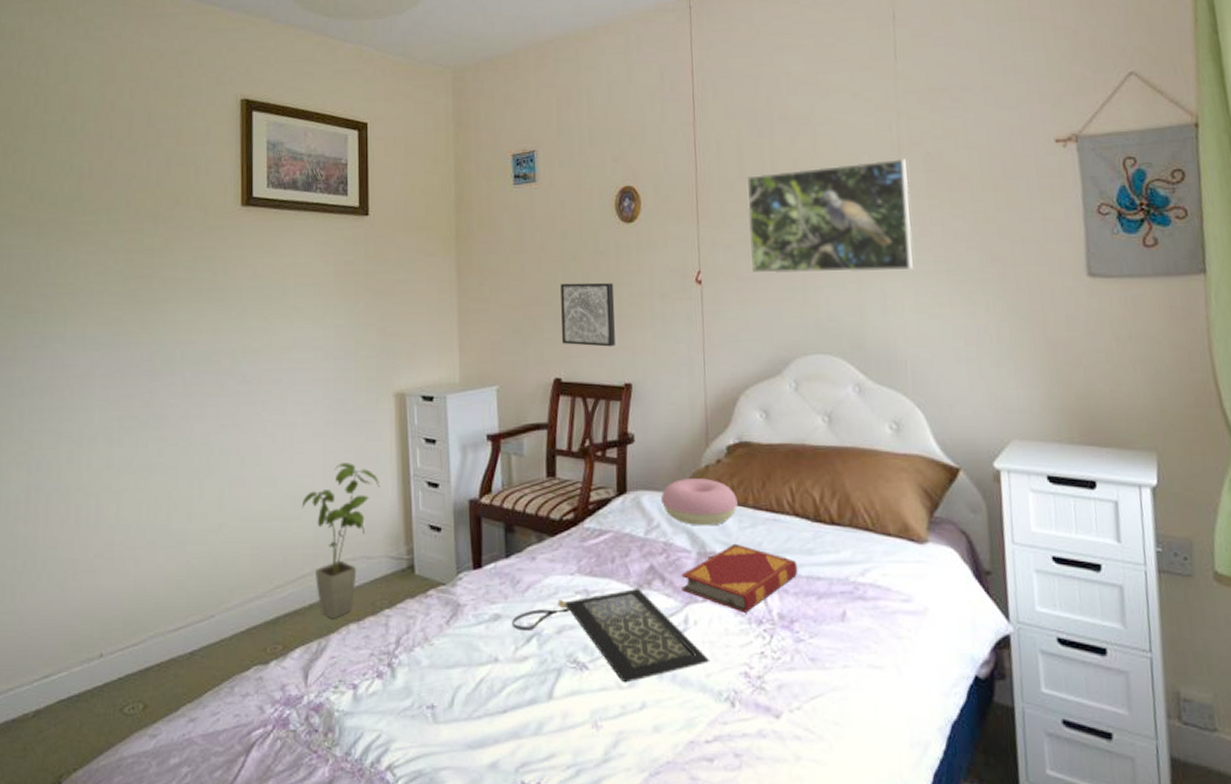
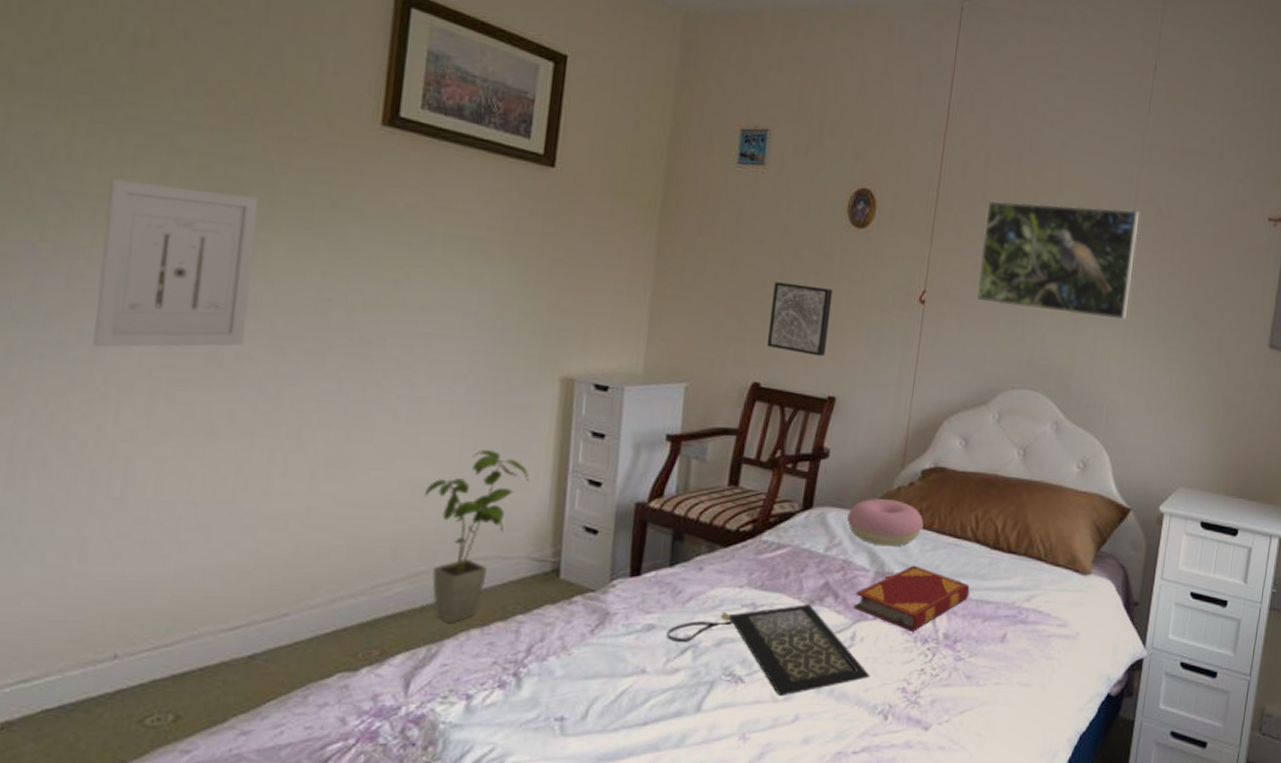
wall art: none [70,277,166,408] -> present [93,179,259,348]

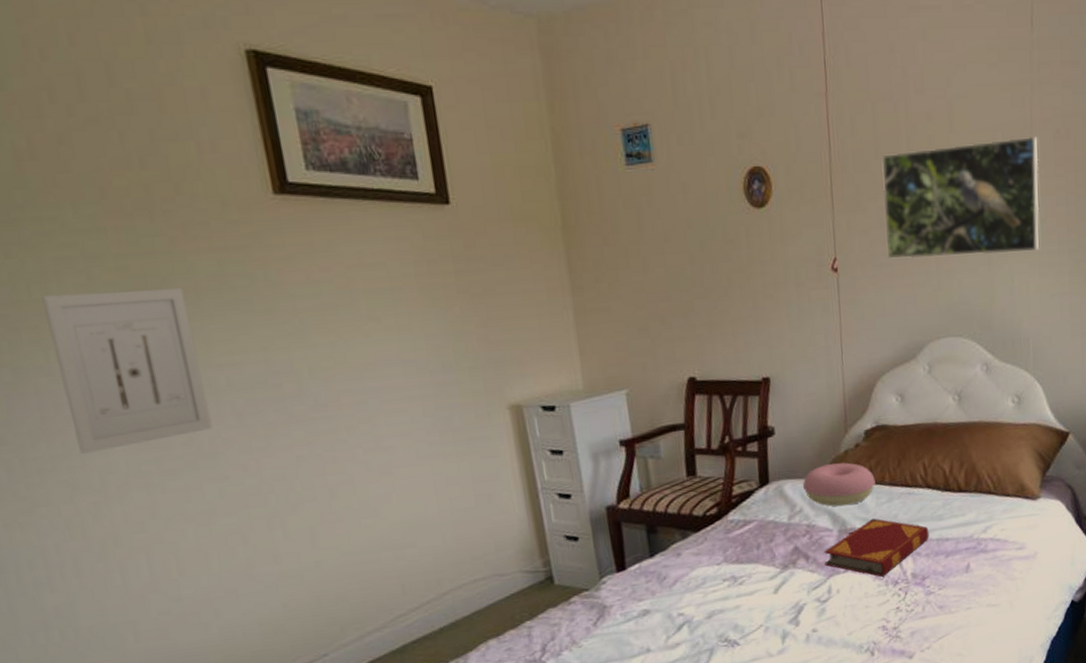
house plant: present [423,450,530,623] -> none [414,483,505,639]
clutch bag: present [667,604,871,697] -> none [661,569,852,652]
wall art: present [766,282,833,357] -> none [688,274,751,342]

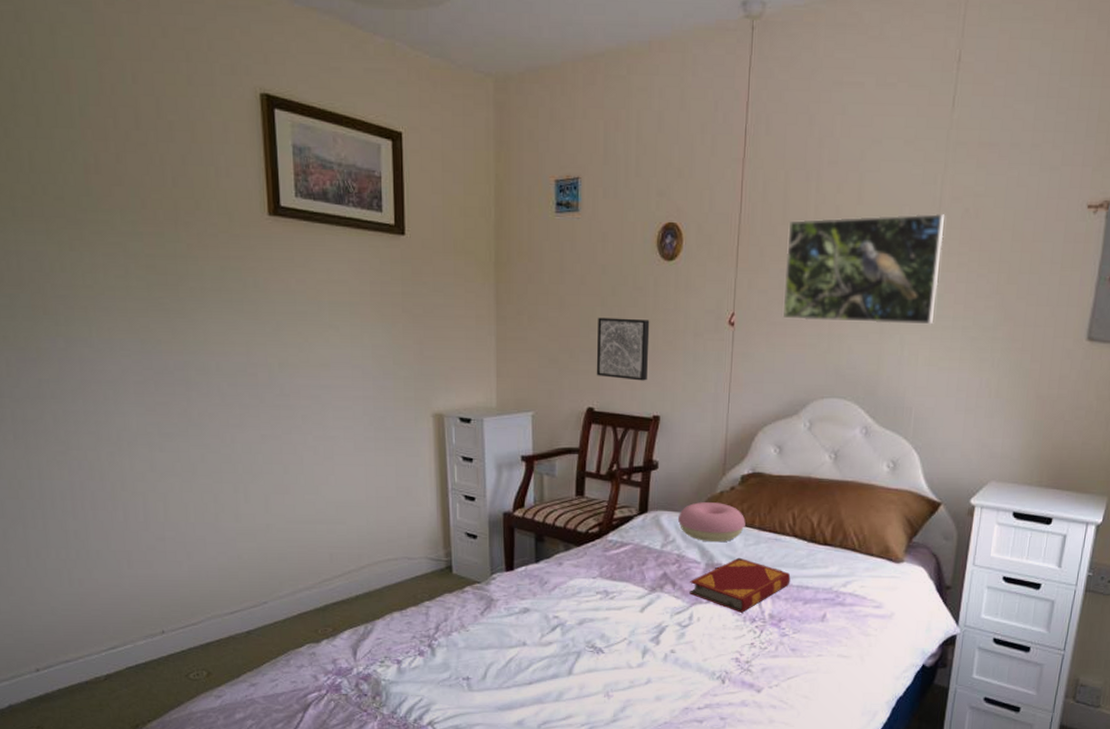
wall art: present [42,287,213,454] -> none [92,283,202,412]
wall art: none [688,274,751,342] -> present [596,317,650,381]

